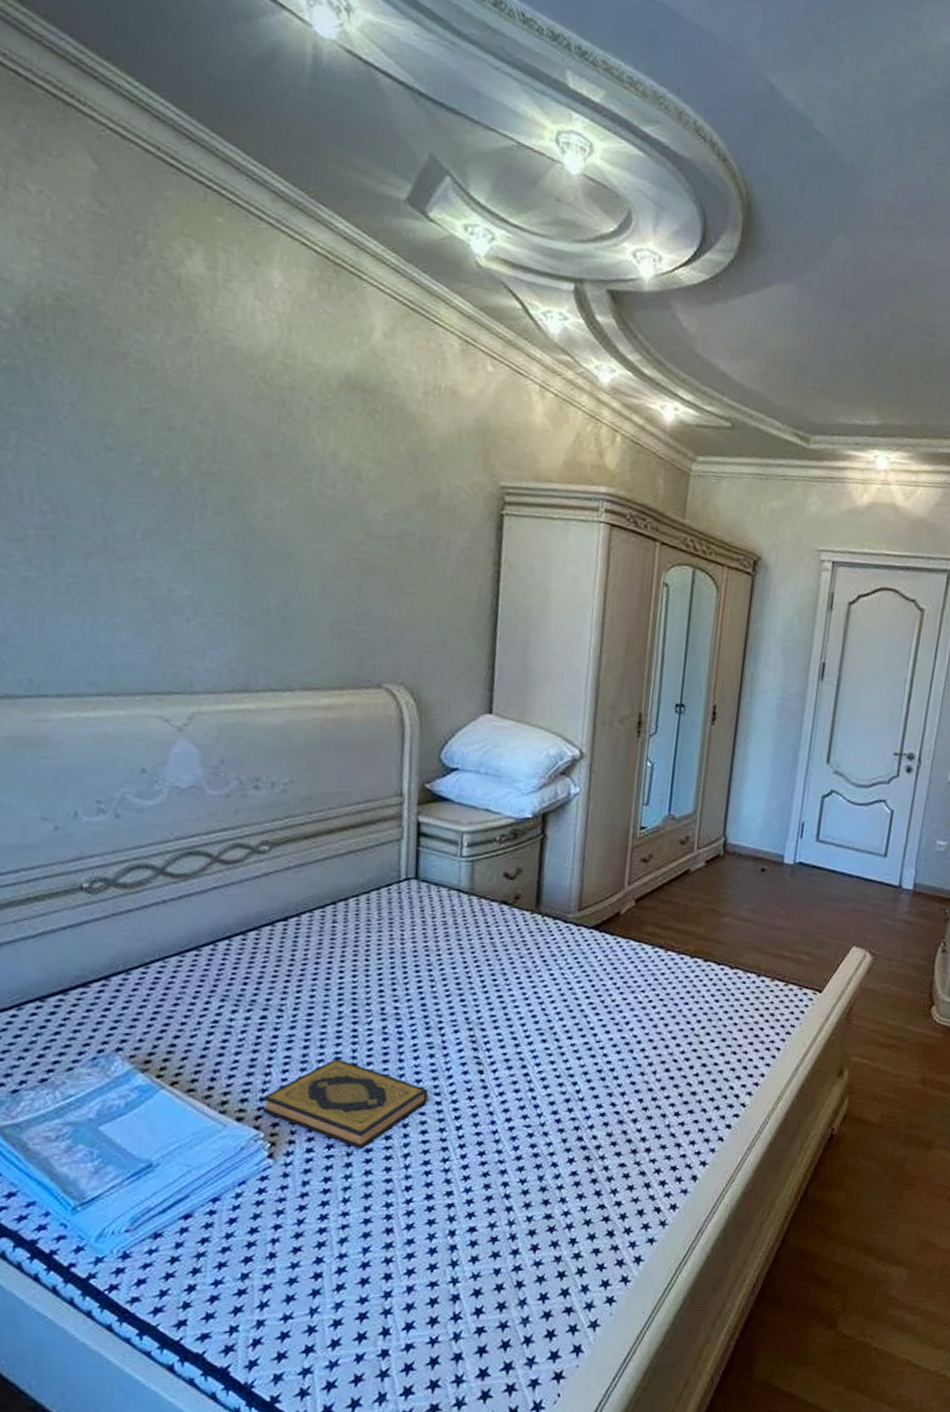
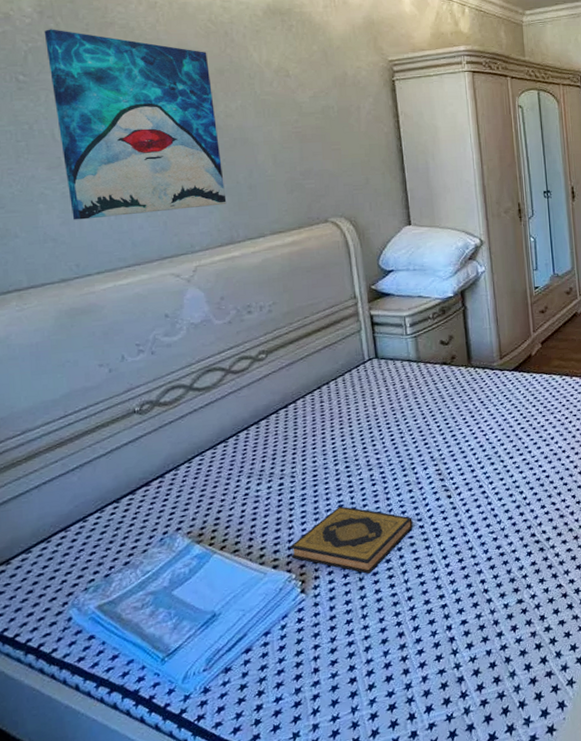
wall art: none [26,344,252,637] -> present [44,29,227,220]

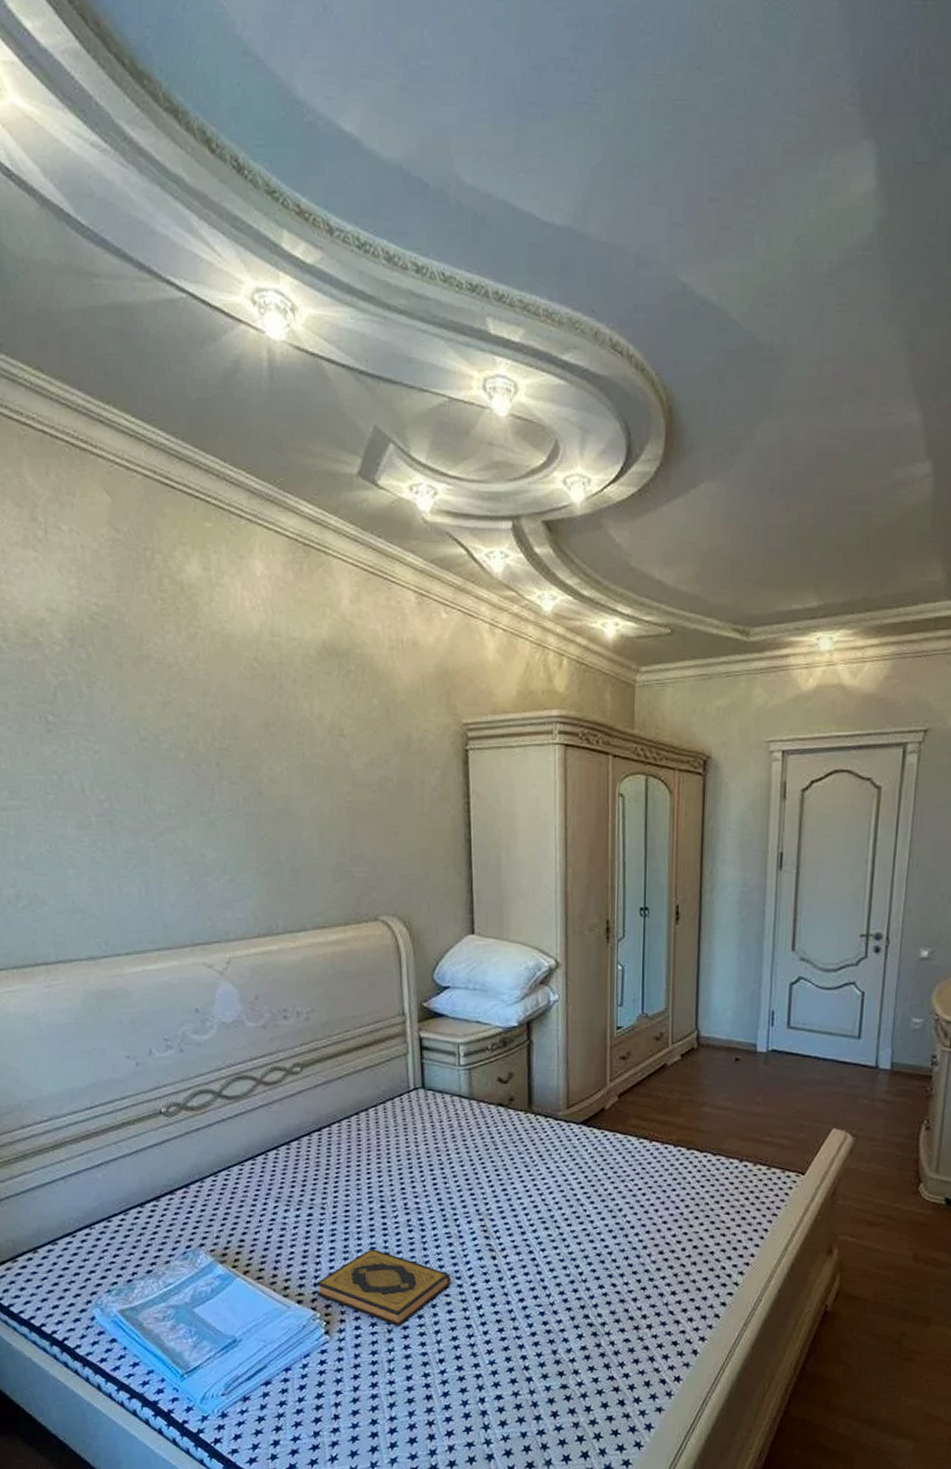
wall art: present [44,29,227,220] -> none [74,660,266,891]

